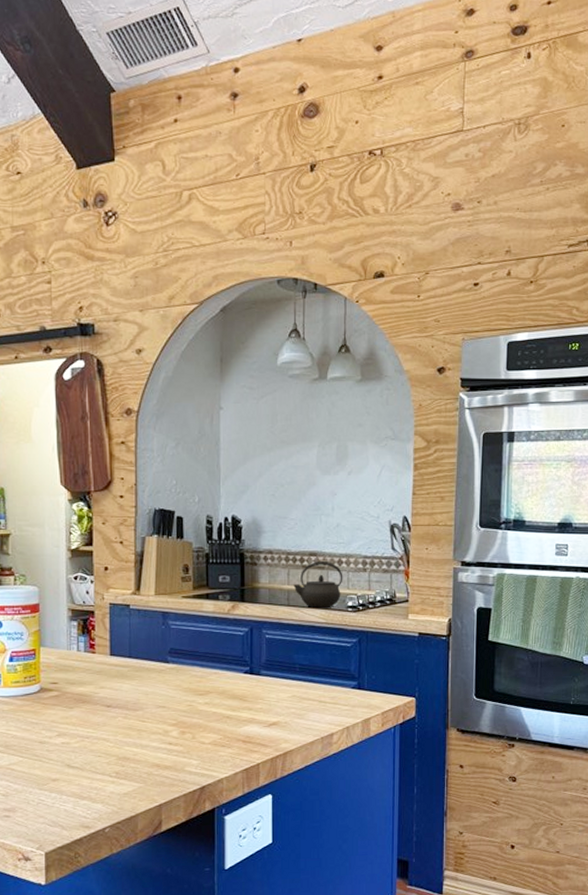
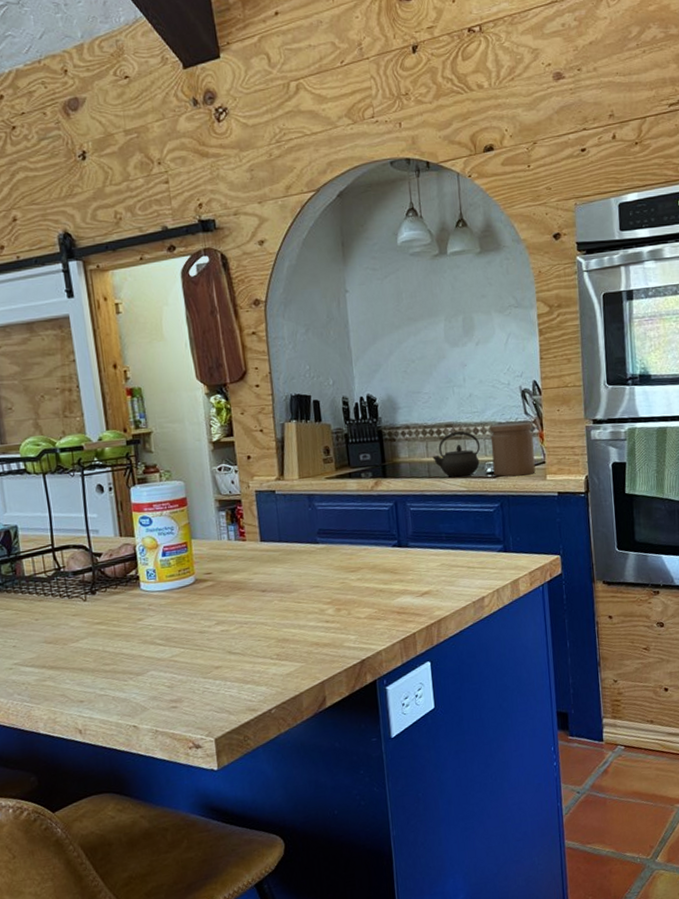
jar: none [354,557,399,613] -> present [489,422,536,478]

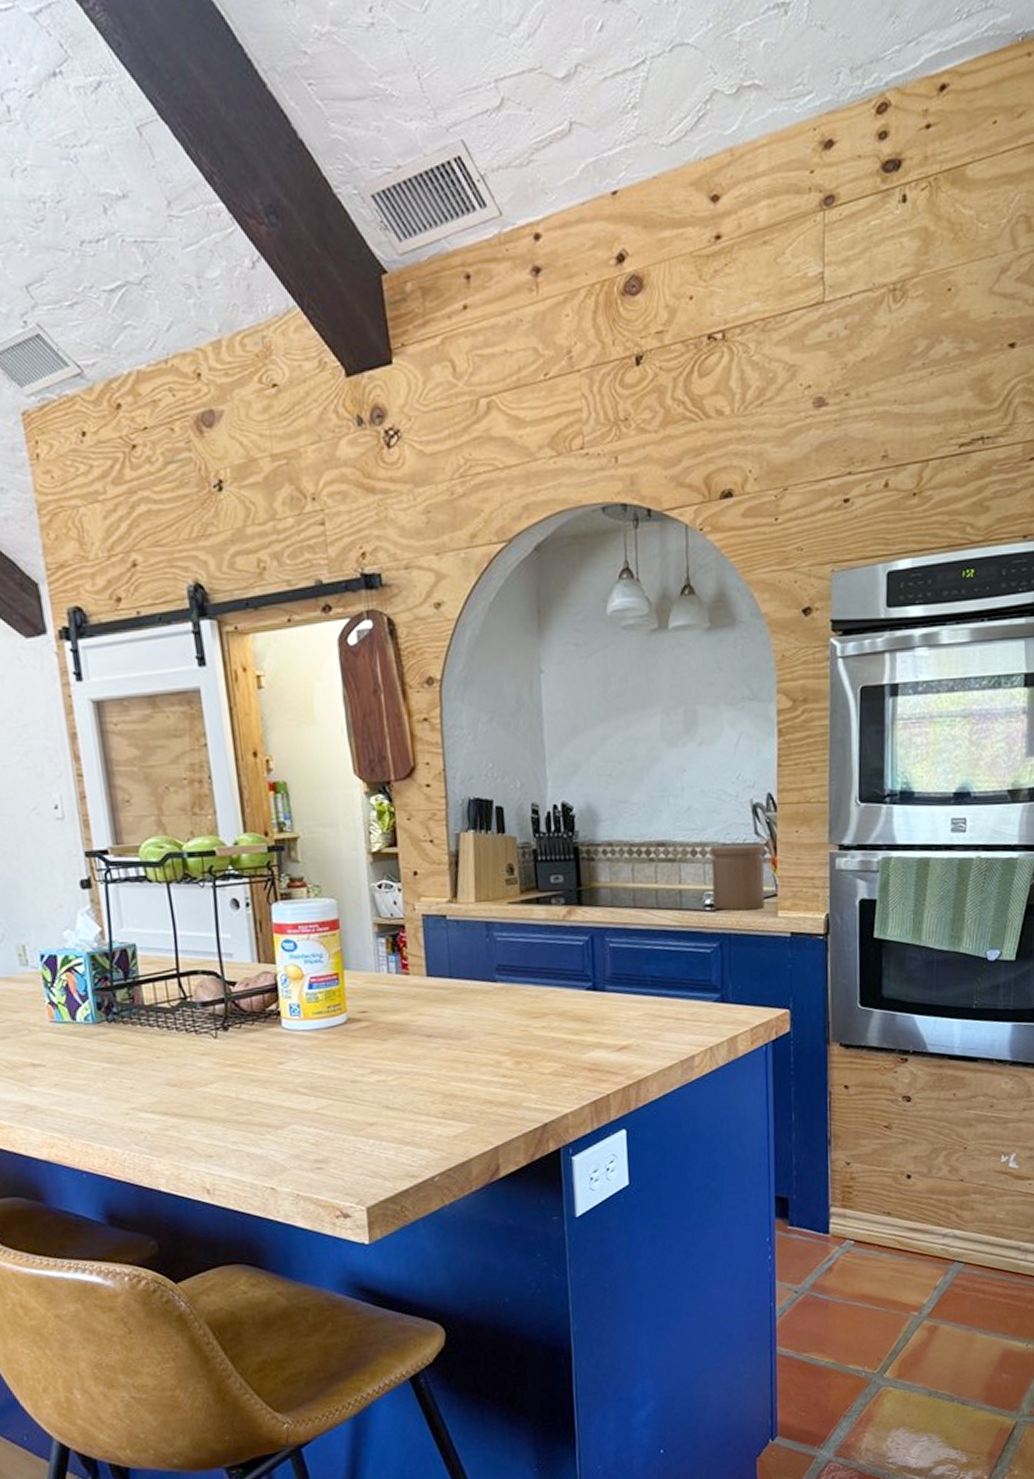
kettle: present [432,431,481,477] -> none [639,852,699,908]

